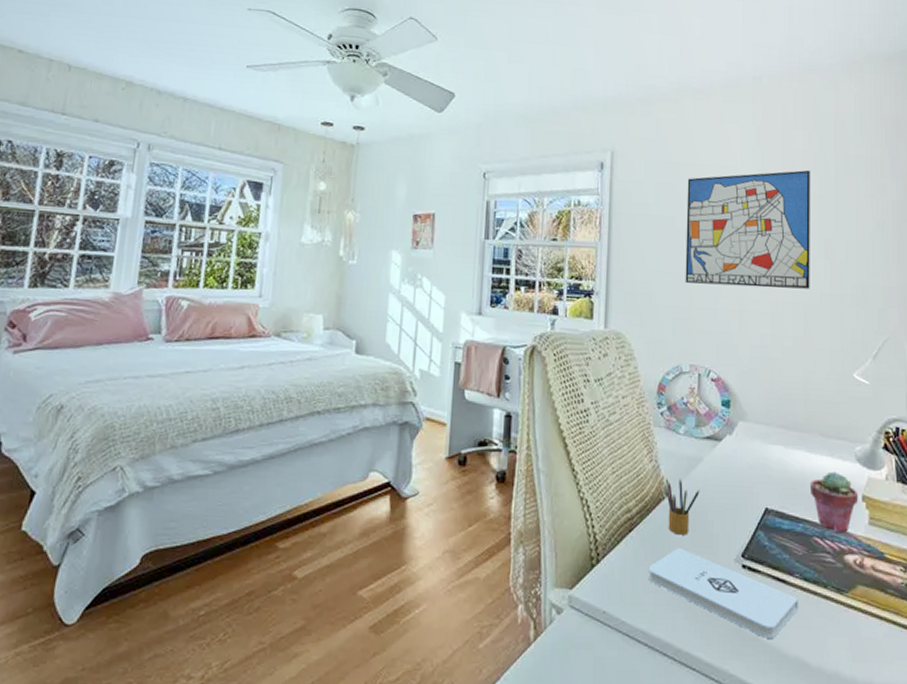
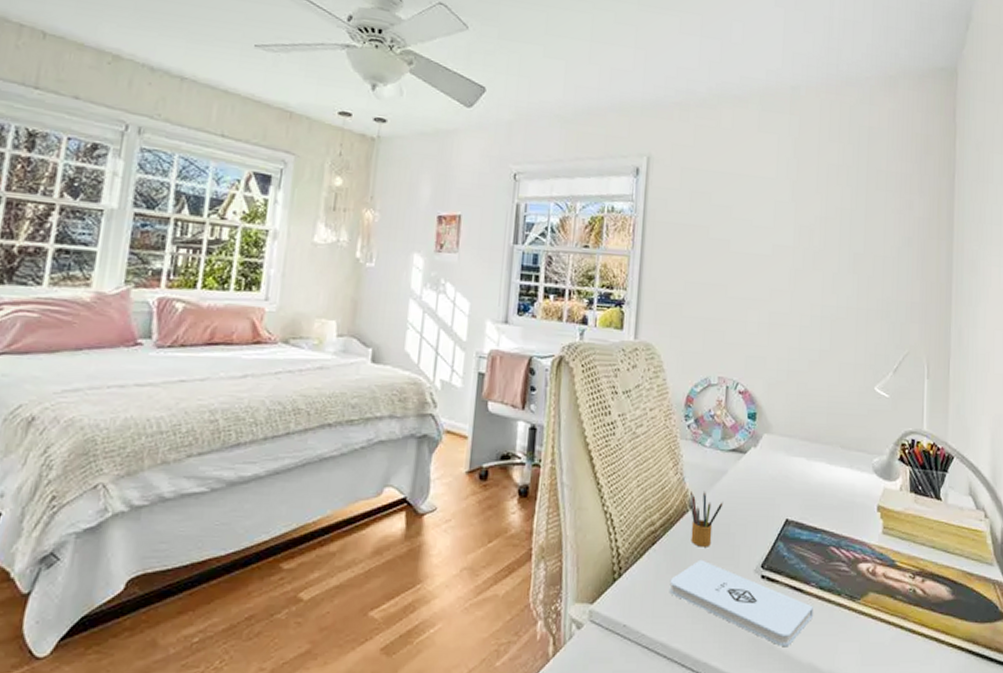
wall art: present [685,170,810,289] -> none [716,183,843,303]
potted succulent: present [809,471,859,532] -> none [828,483,874,541]

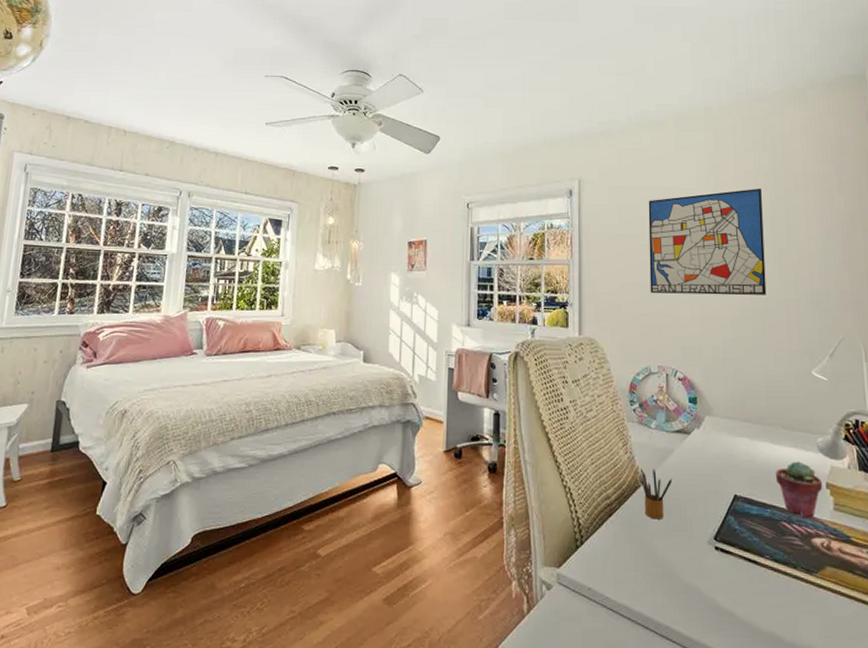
notepad: present [669,559,813,647] -> none [628,530,770,616]
wall art: none [716,183,843,303] -> present [648,188,767,296]
potted succulent: none [828,483,874,541] -> present [775,461,823,517]

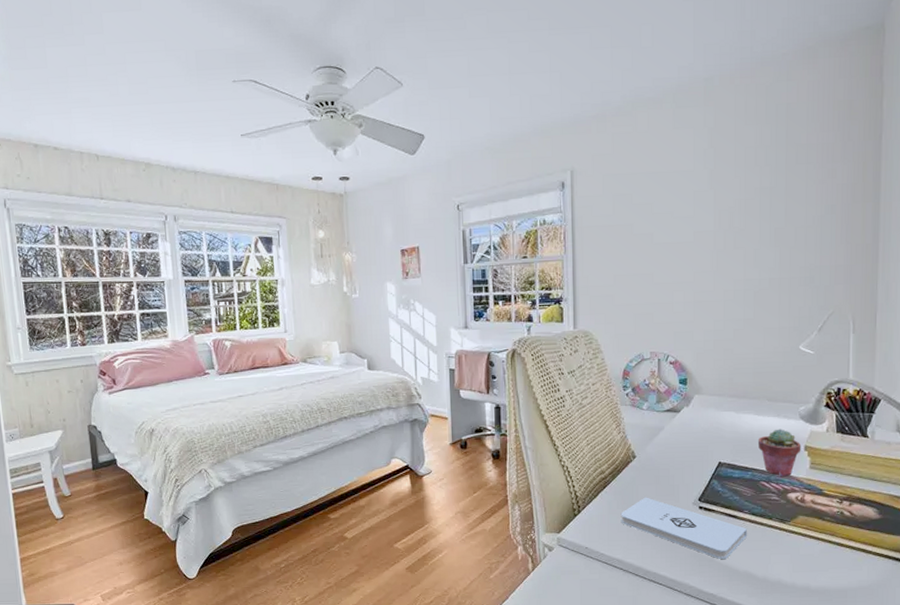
notepad: none [628,530,770,616] -> present [620,497,747,560]
pencil box: present [640,468,673,520] -> none [632,444,662,488]
wall art: present [648,188,767,296] -> none [643,164,761,282]

